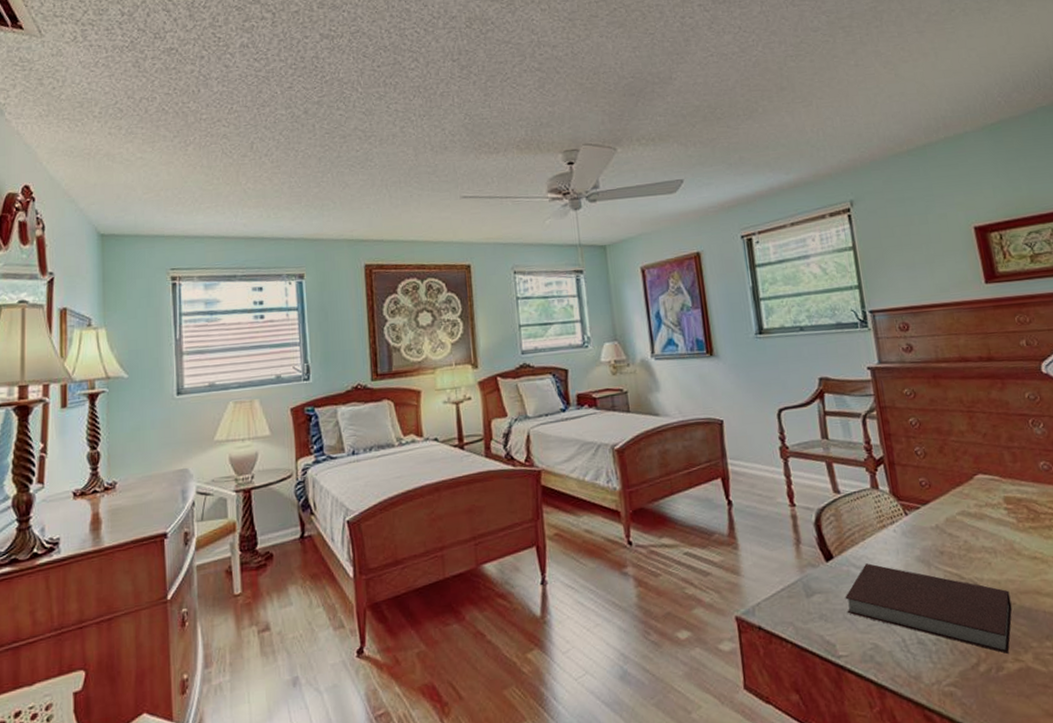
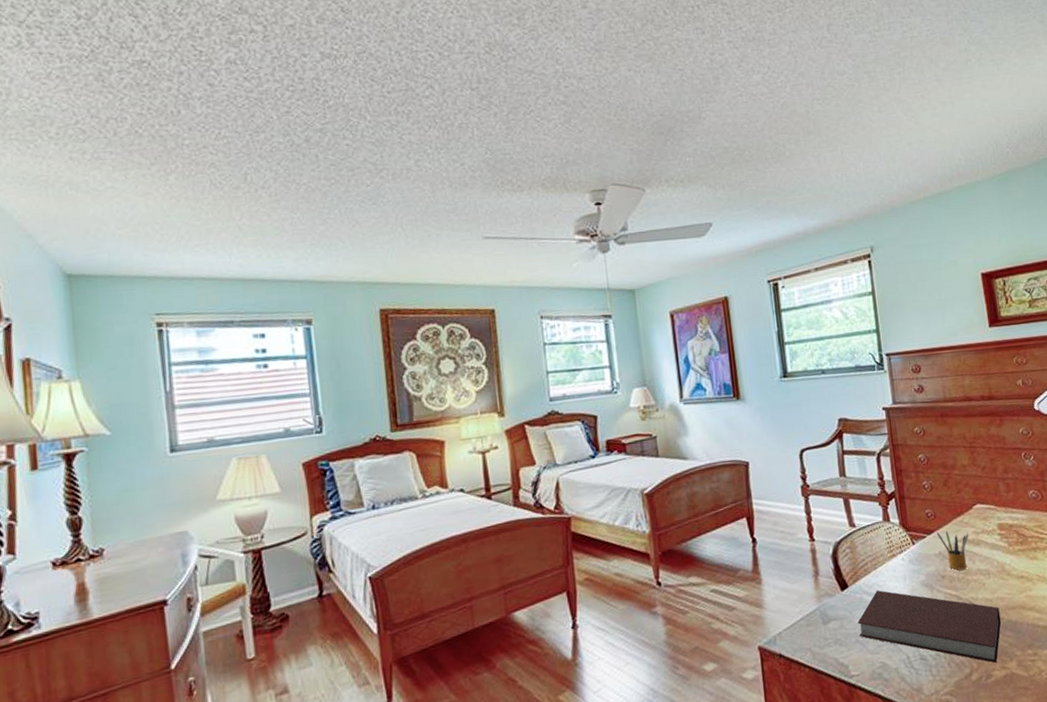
pencil box: none [932,501,970,547] -> present [936,530,969,571]

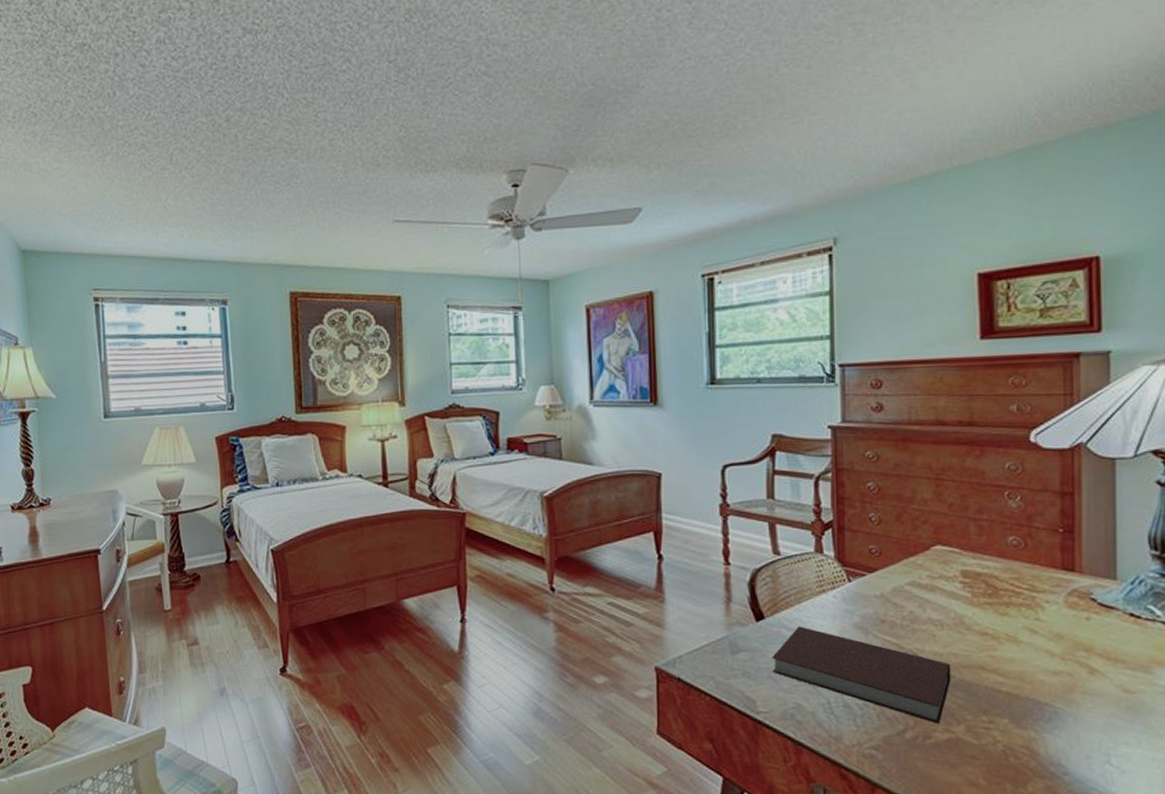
pencil box: present [936,530,969,571] -> none [880,571,921,617]

